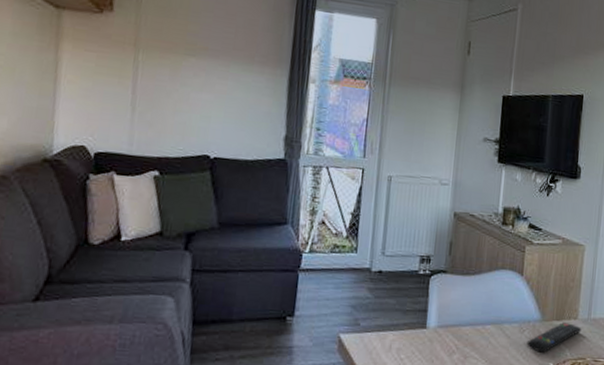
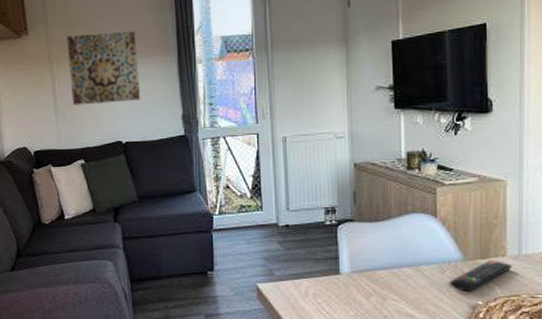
wall art: none [155,23,246,113] -> present [67,31,141,105]

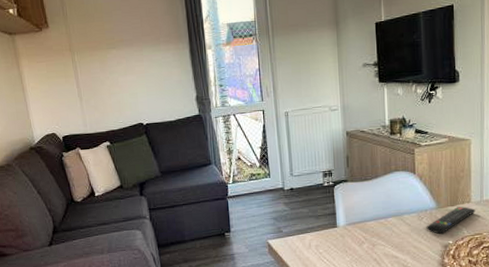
wall art: present [67,31,141,105] -> none [85,21,158,92]

